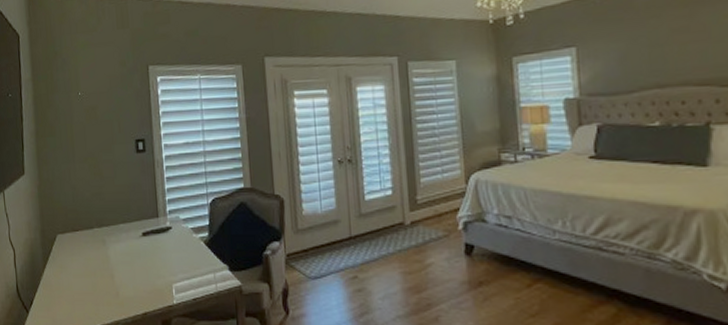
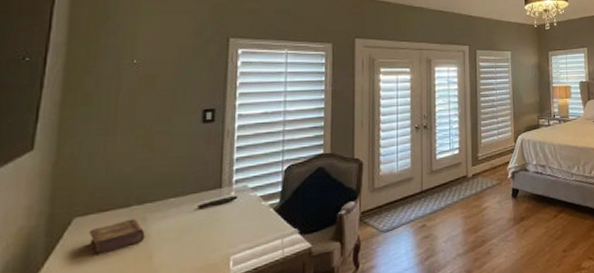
book: none [68,240,107,269] -> present [89,218,146,256]

